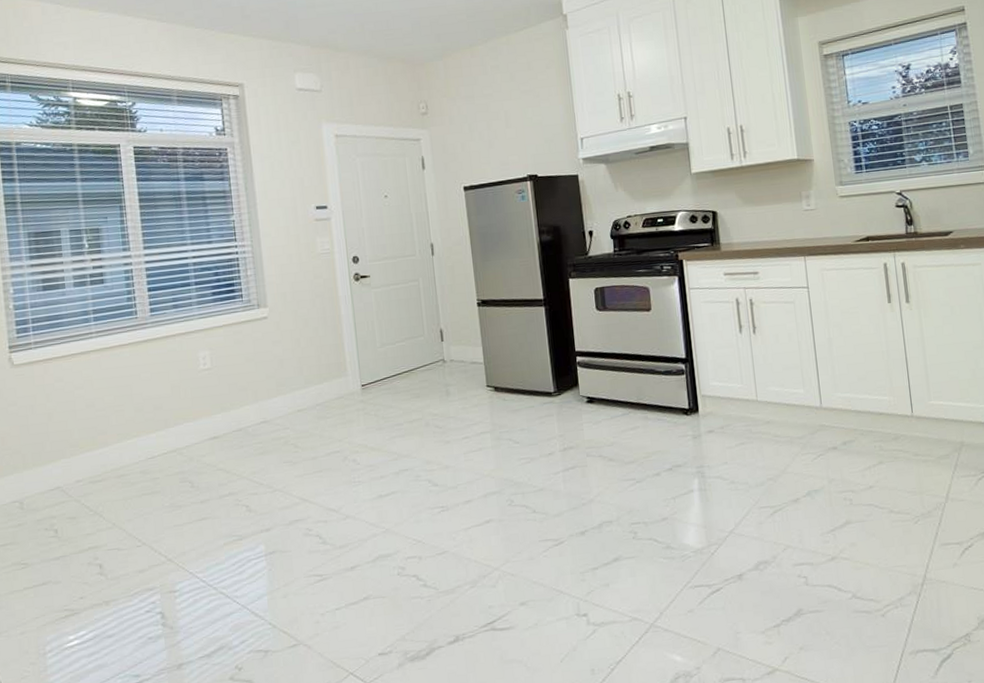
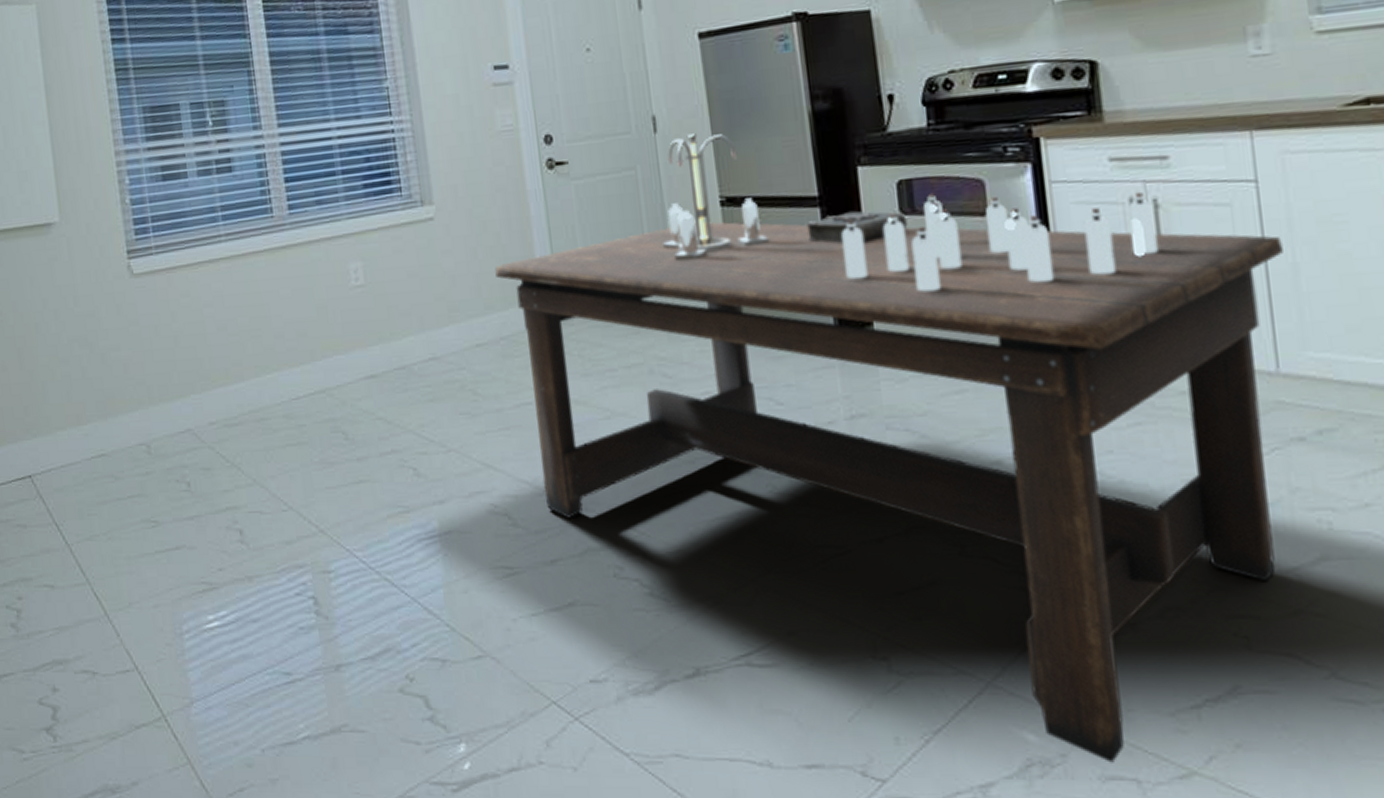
dining table: none [313,256,823,670] -> present [495,133,1283,763]

